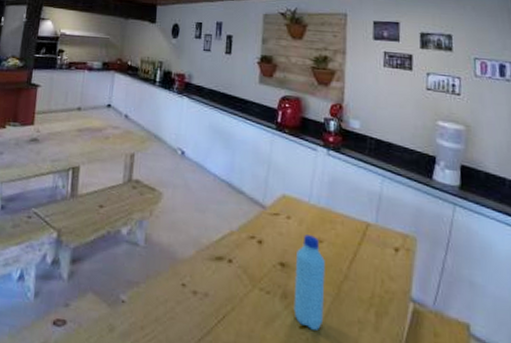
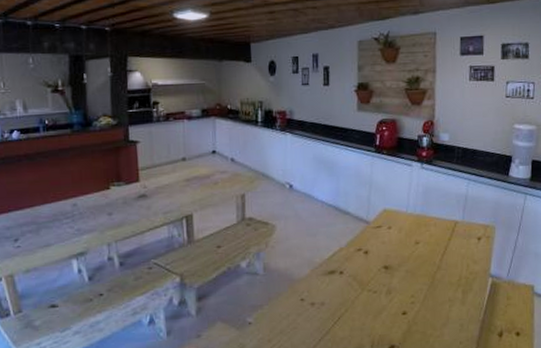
water bottle: present [293,234,325,330] -> none [396,239,422,314]

